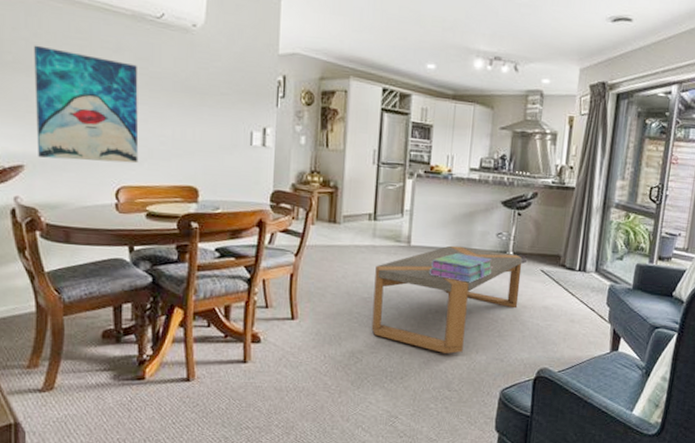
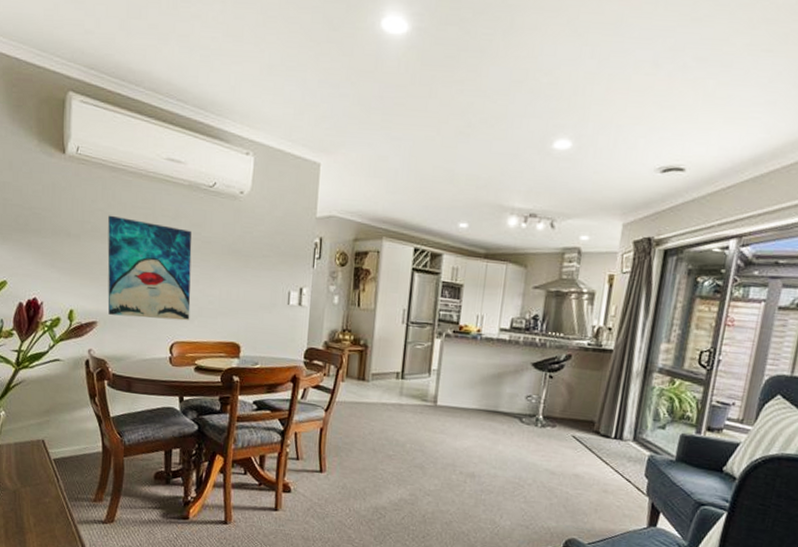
coffee table: present [371,245,523,354] -> none [395,406,553,517]
stack of books: present [428,253,493,283] -> none [454,415,520,446]

